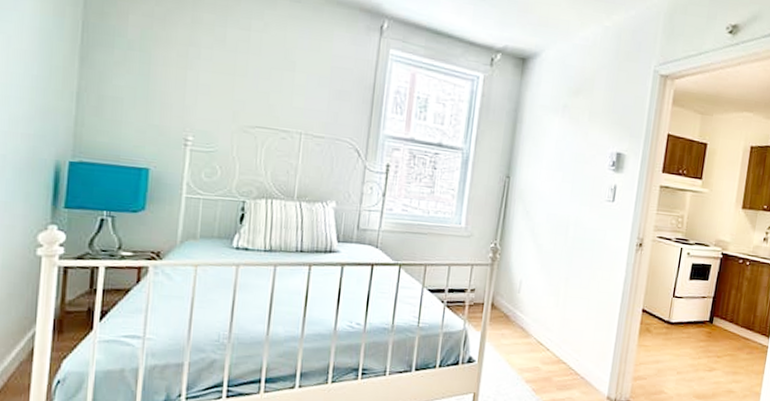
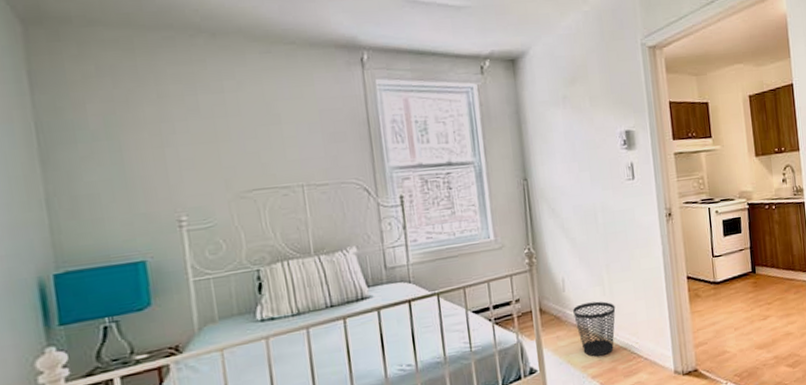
wastebasket: none [522,309,565,364] -> present [573,301,616,357]

